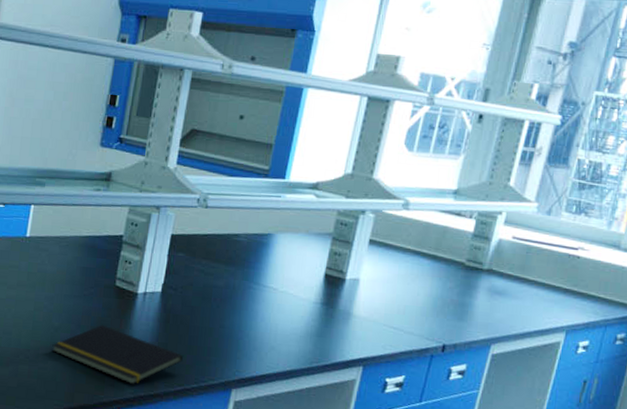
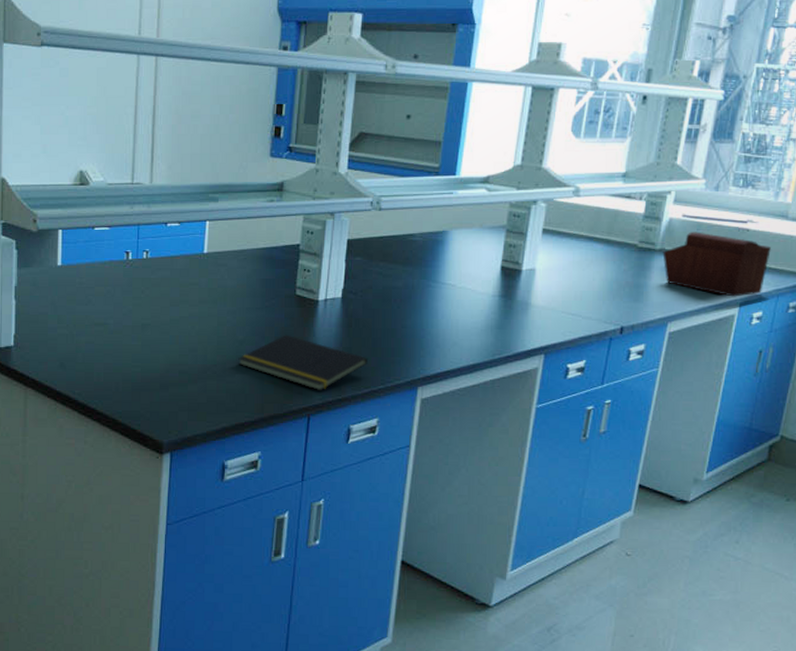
sewing box: none [490,254,601,324] -> present [662,232,771,297]

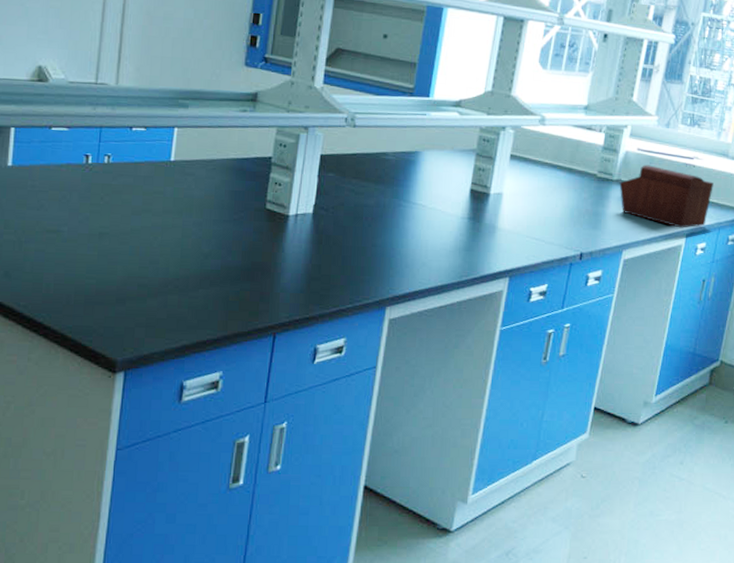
notepad: present [238,334,368,391] -> none [202,249,337,309]

